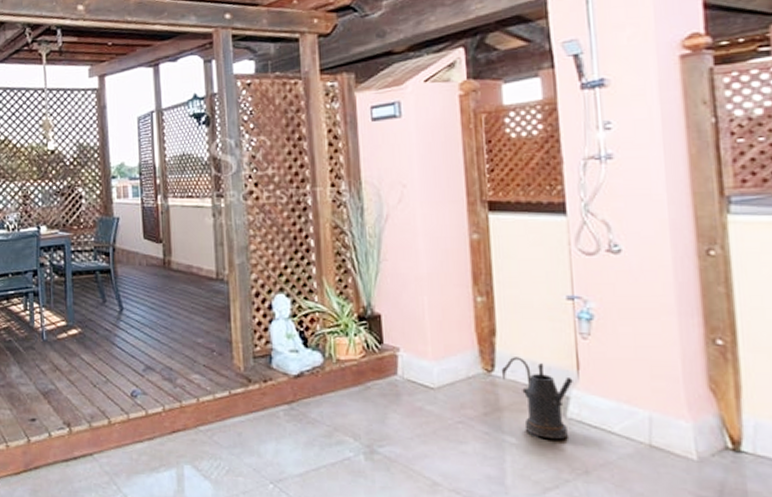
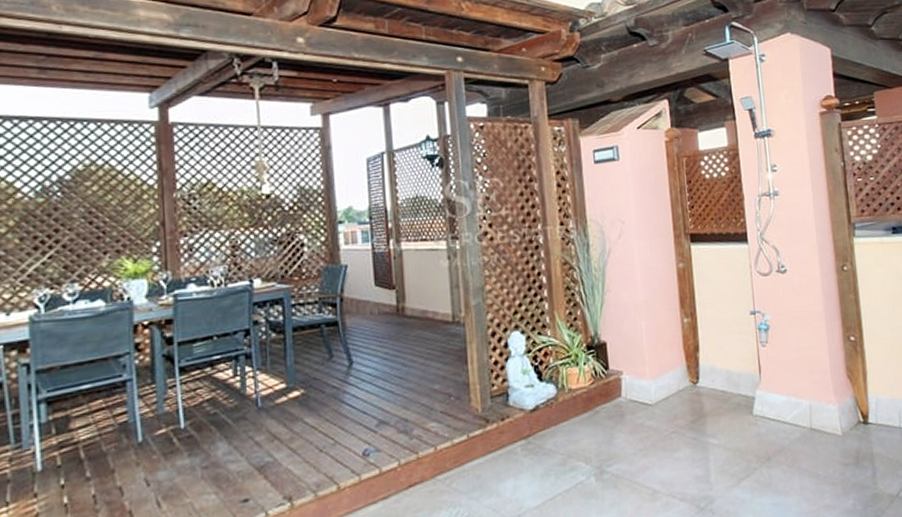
watering can: present [501,357,573,440] -> none [704,367,757,436]

